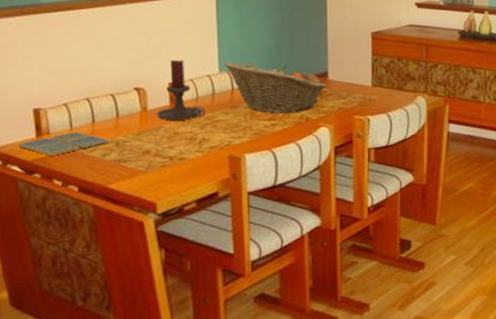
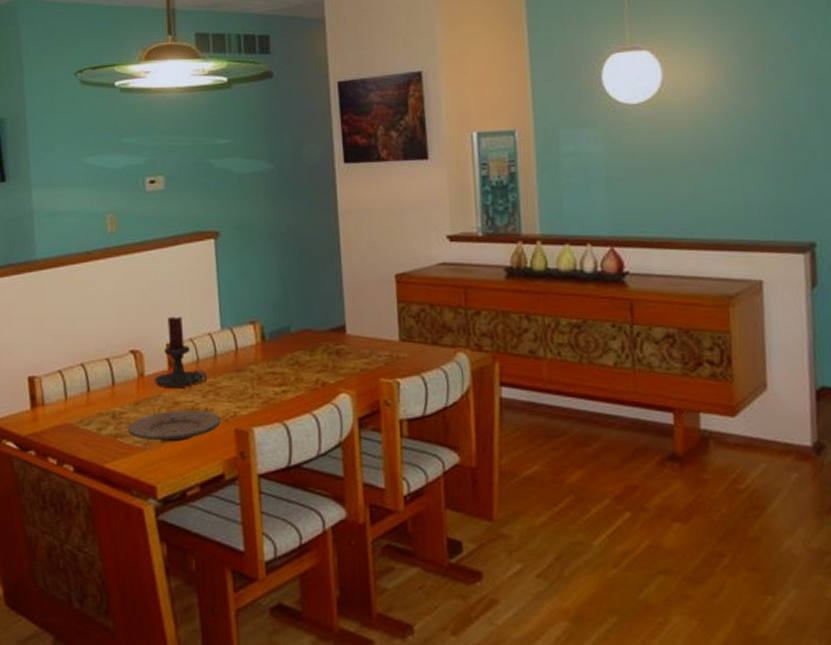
drink coaster: present [18,131,109,156] -> none [13,401,104,430]
plate: none [130,140,217,166] -> present [127,410,221,442]
fruit basket: present [224,62,327,114] -> none [226,317,345,378]

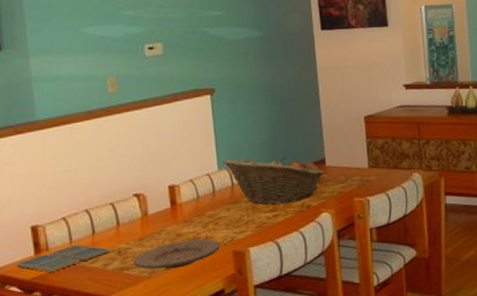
drink coaster: none [13,401,104,430] -> present [16,244,110,272]
candle holder: present [154,316,208,388] -> none [157,161,208,223]
fruit basket: none [226,317,345,378] -> present [223,155,325,205]

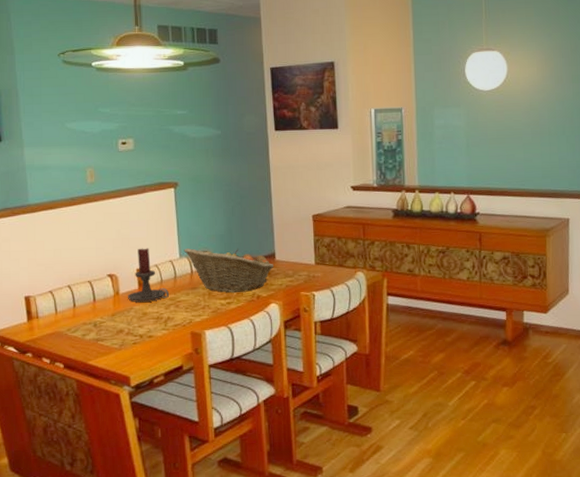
drink coaster: present [16,244,110,272] -> none [13,315,88,337]
plate: present [133,238,221,270] -> none [106,319,180,344]
candle holder: none [157,161,208,223] -> present [127,248,170,302]

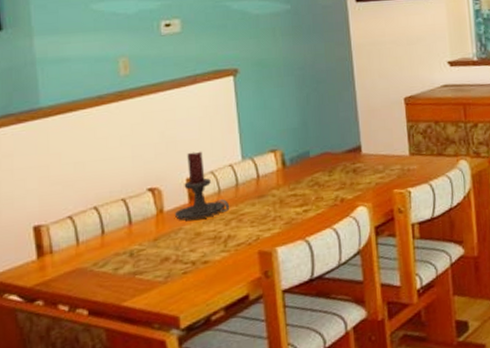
fruit basket: present [184,248,275,293] -> none [247,143,361,199]

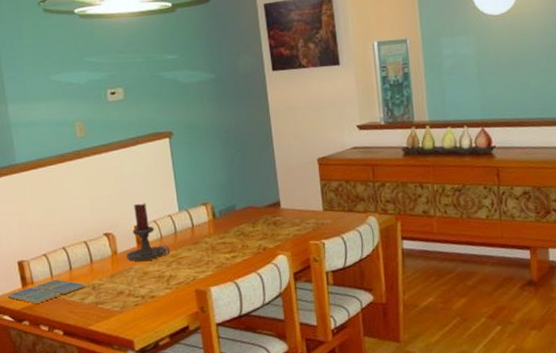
drink coaster: none [16,246,121,278] -> present [7,279,86,304]

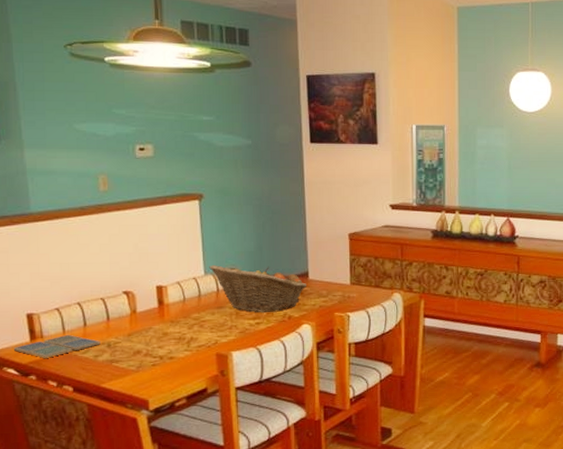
candle holder: present [125,203,171,262] -> none [145,264,193,322]
fruit basket: none [183,197,280,246] -> present [209,265,308,313]

